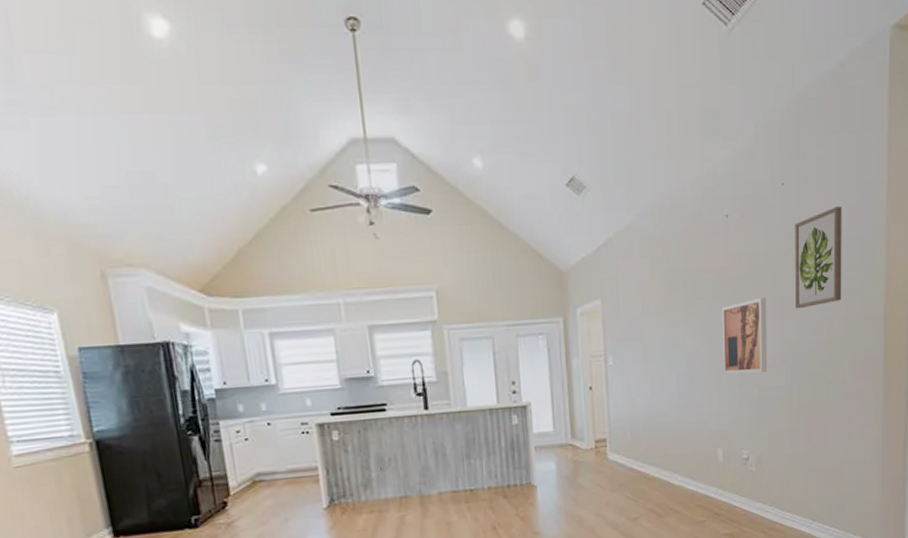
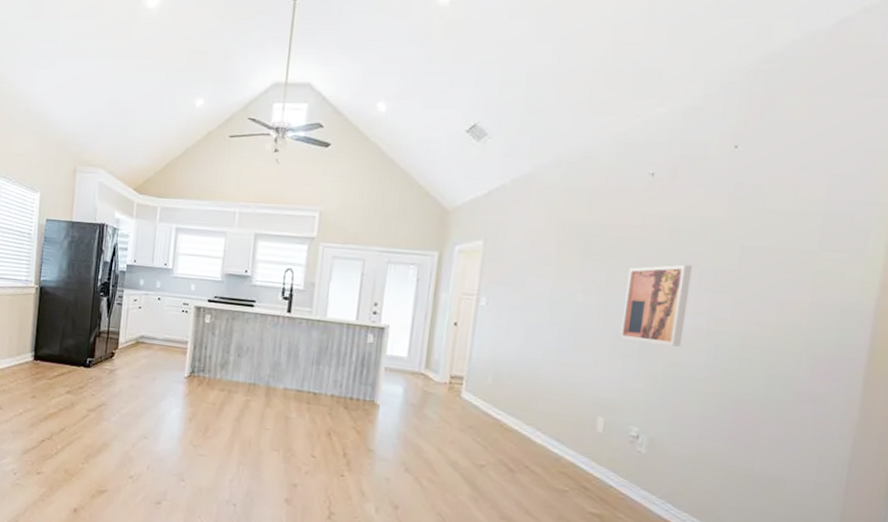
wall art: present [795,206,842,309] -> none [733,176,823,285]

